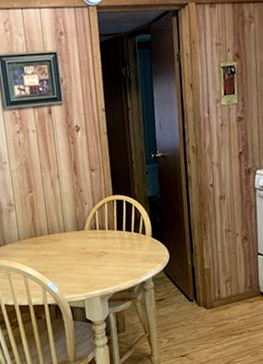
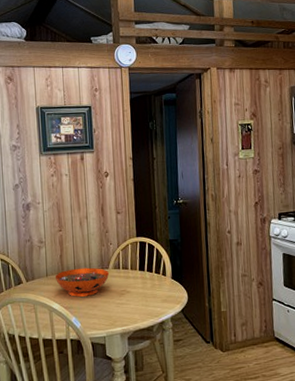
decorative bowl: none [28,229,86,261] -> present [56,267,110,297]

